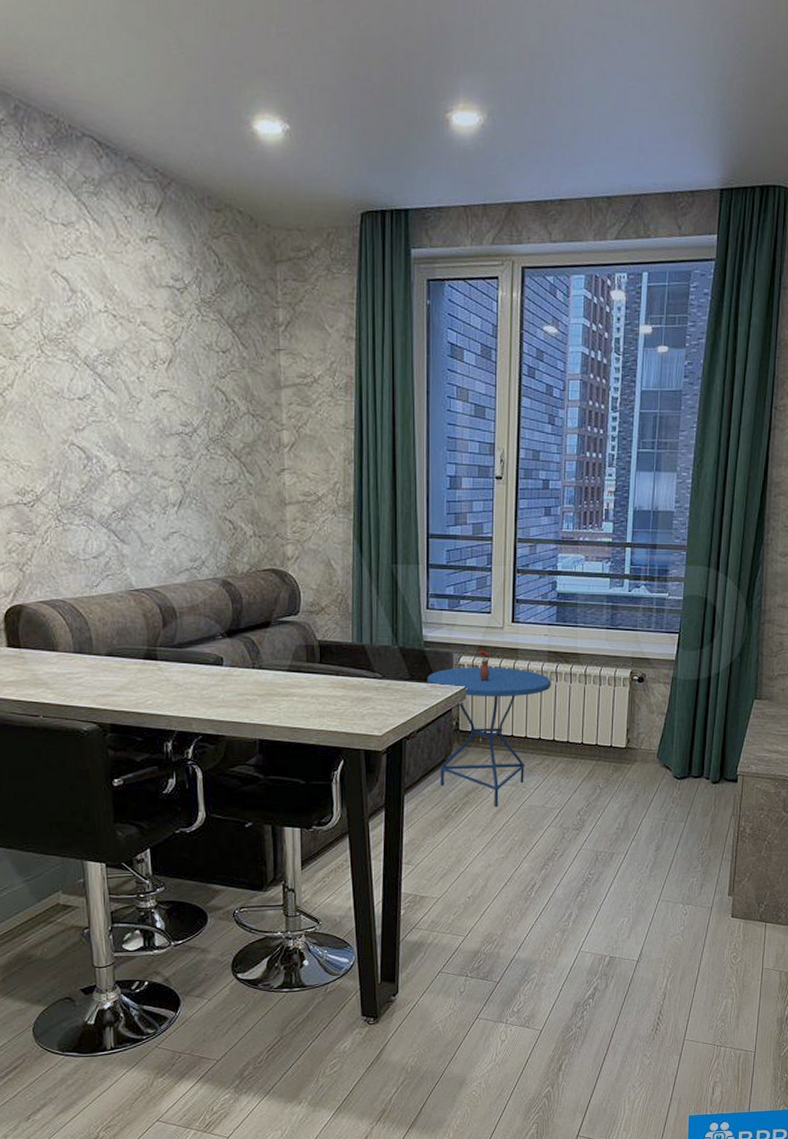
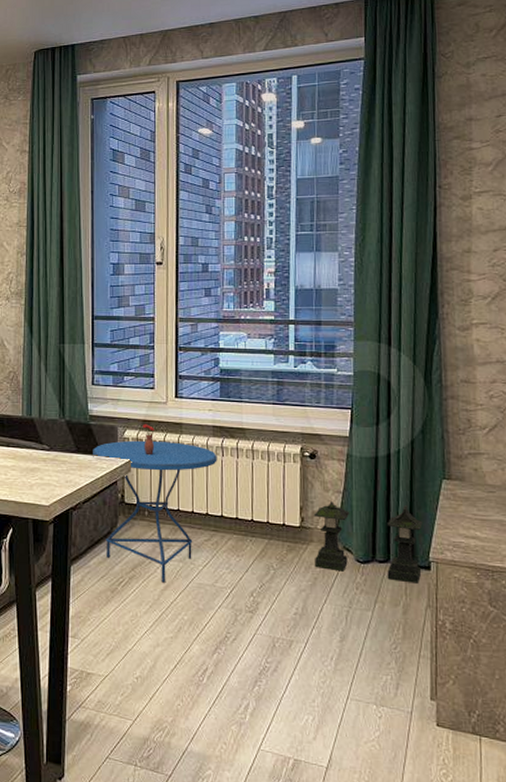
lantern: none [637,723,734,795] -> present [313,501,423,583]

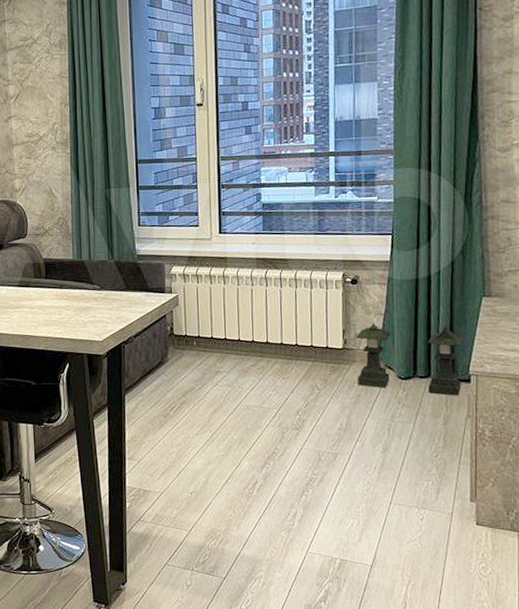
side table: present [93,424,217,583] -> none [141,260,262,406]

